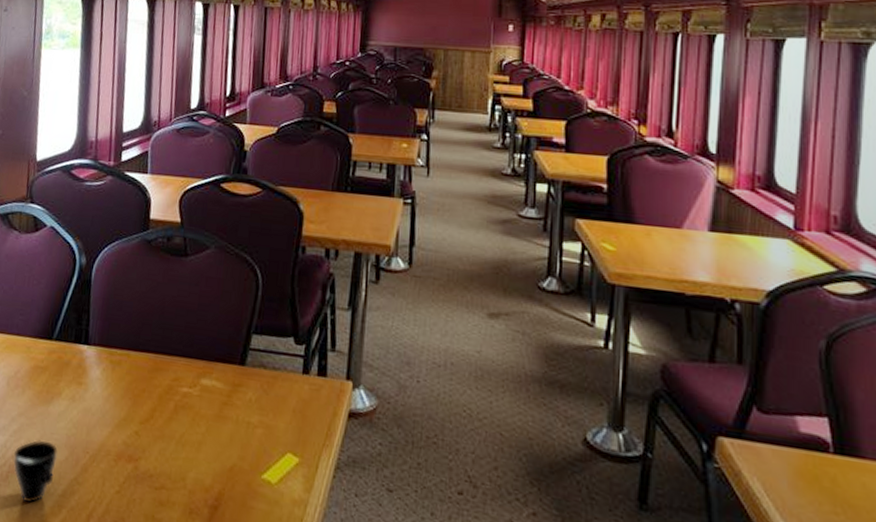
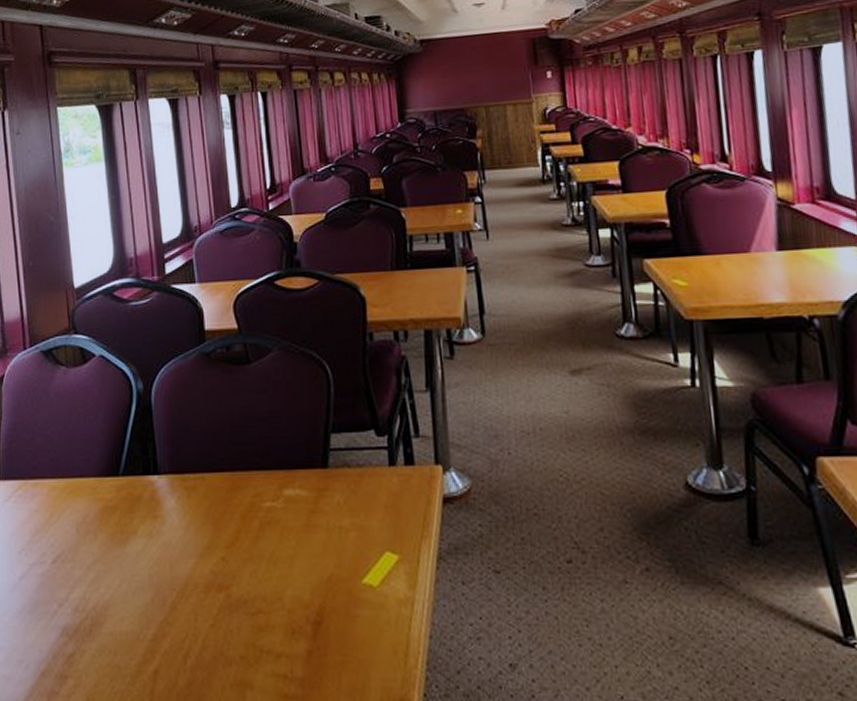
cup: present [13,439,58,503] -> none [94,585,142,654]

